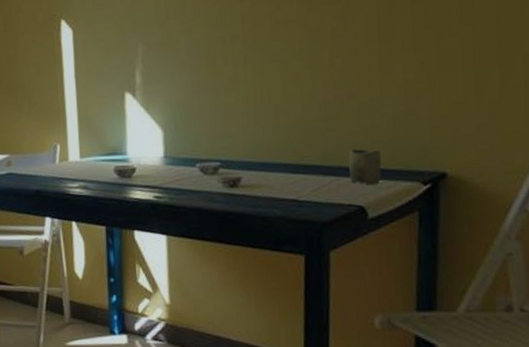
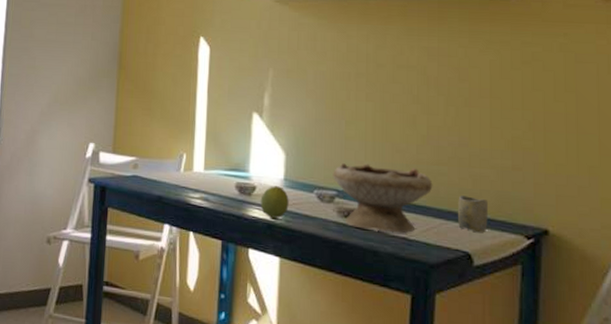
fruit: none [141,164,171,198] -> present [260,186,289,219]
bowl: none [214,126,322,197] -> present [332,163,433,234]

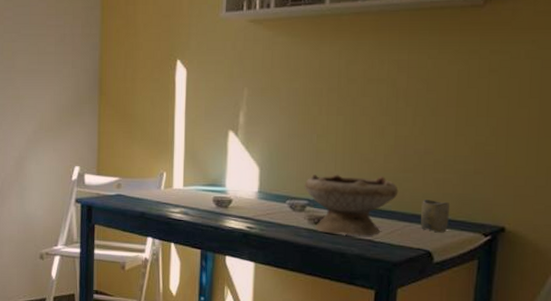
fruit: present [260,186,289,219] -> none [236,198,263,228]

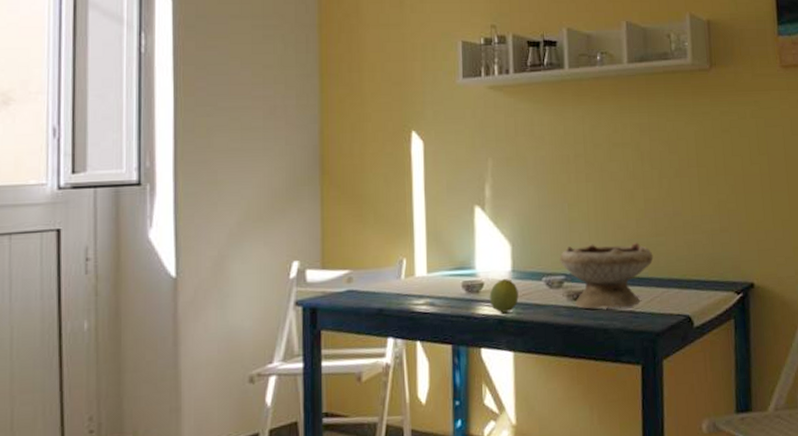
fruit: none [236,198,263,228] -> present [489,279,519,313]
cup: present [421,199,449,233] -> none [676,262,703,296]

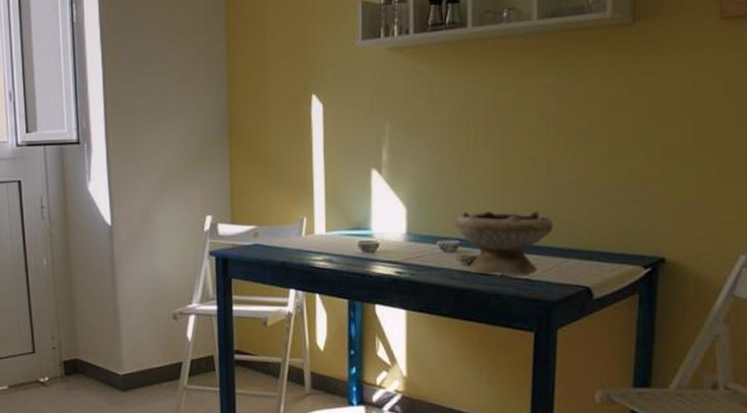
fruit: present [489,279,519,313] -> none [384,241,413,273]

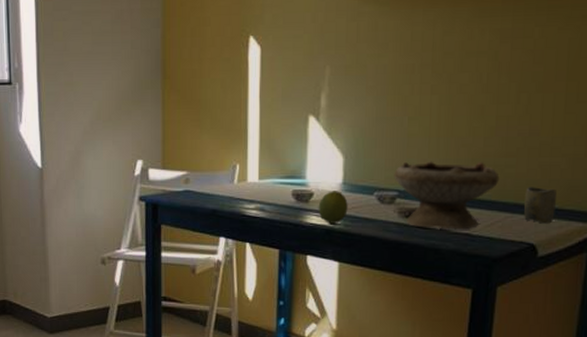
fruit: none [384,241,413,273] -> present [318,191,348,224]
cup: none [578,233,607,267] -> present [524,187,556,224]

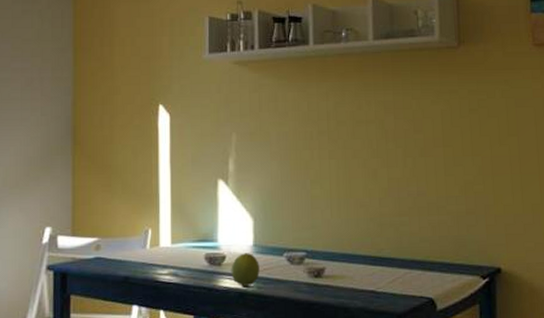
bowl: present [394,161,500,230] -> none [301,220,396,288]
cup: present [524,187,556,224] -> none [420,243,448,278]

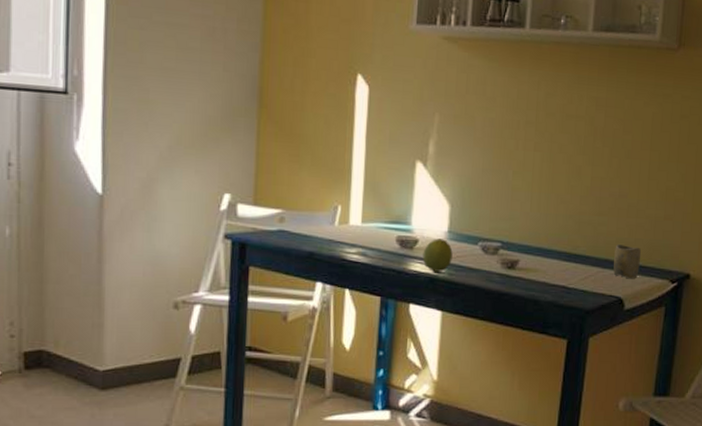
cup: none [420,243,448,278] -> present [613,244,641,279]

